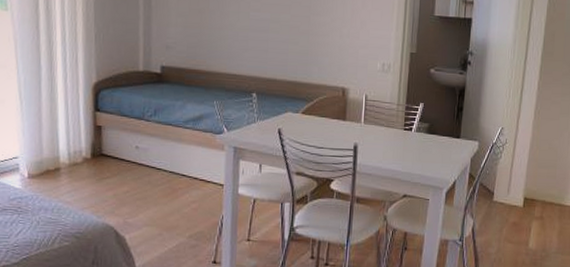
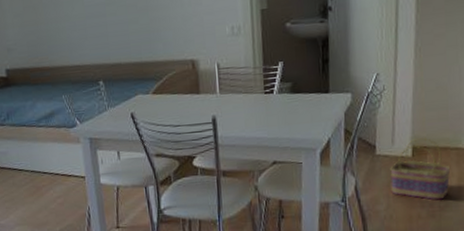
basket: none [502,191,554,250] -> present [390,138,451,200]

